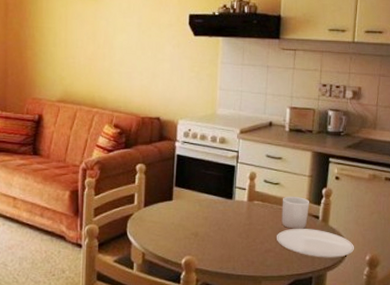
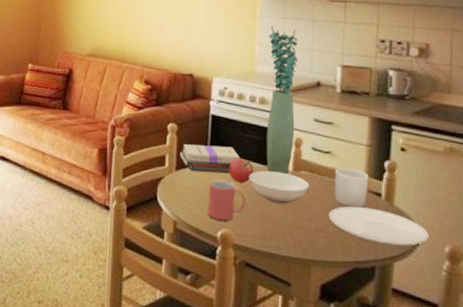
books: none [147,183,202,207] -> present [179,144,240,174]
mug: none [173,213,207,250] -> present [208,180,246,221]
fruit: none [192,192,214,214] -> present [229,157,254,183]
bowl: none [210,203,262,230] -> present [249,170,310,204]
vase: none [225,72,254,205] -> present [266,26,299,175]

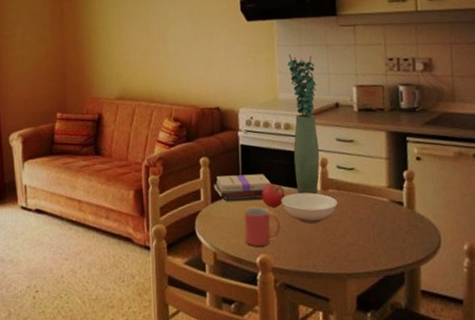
plate: present [328,206,428,246] -> none [357,217,449,250]
mug: present [334,167,370,208] -> none [359,181,391,218]

